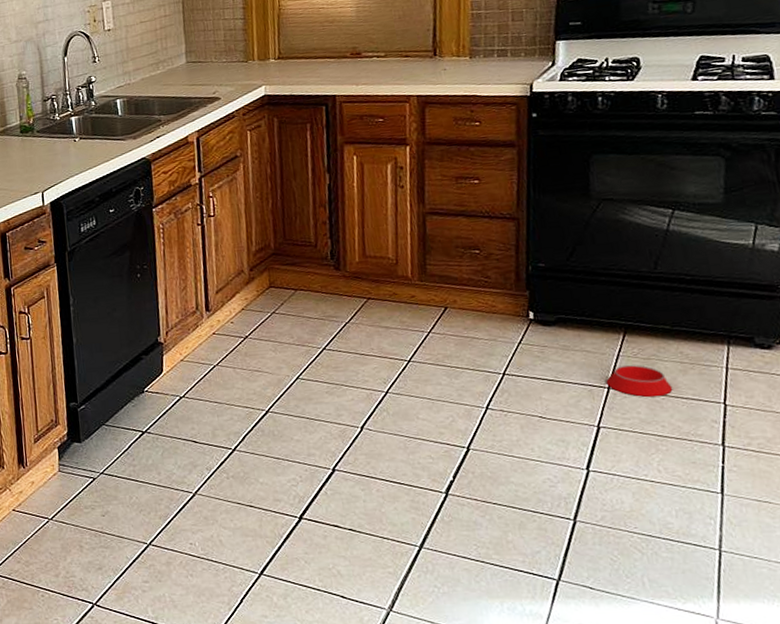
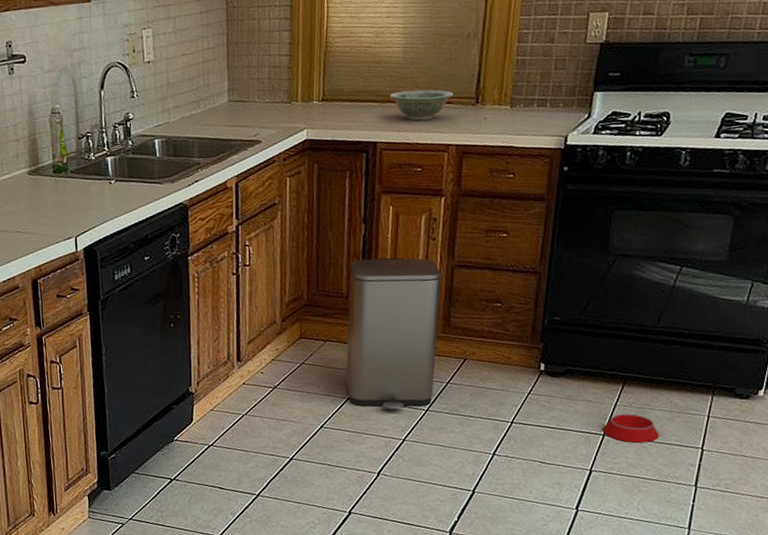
pedal bin: none [316,205,415,360] -> present [346,257,442,410]
bowl: none [345,44,410,75] -> present [390,89,454,121]

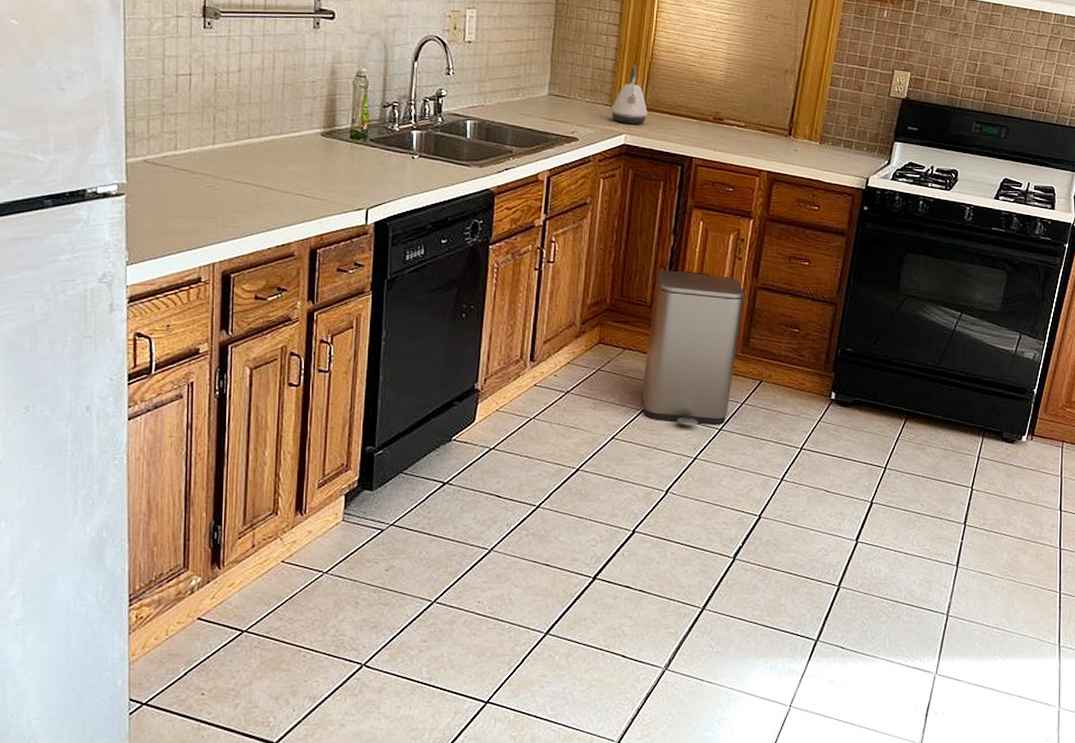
kettle: none [291,57,327,119] -> present [611,65,647,125]
bowl: present [390,89,454,121] -> none [709,112,769,144]
pet bowl: present [602,413,659,443] -> none [884,449,935,479]

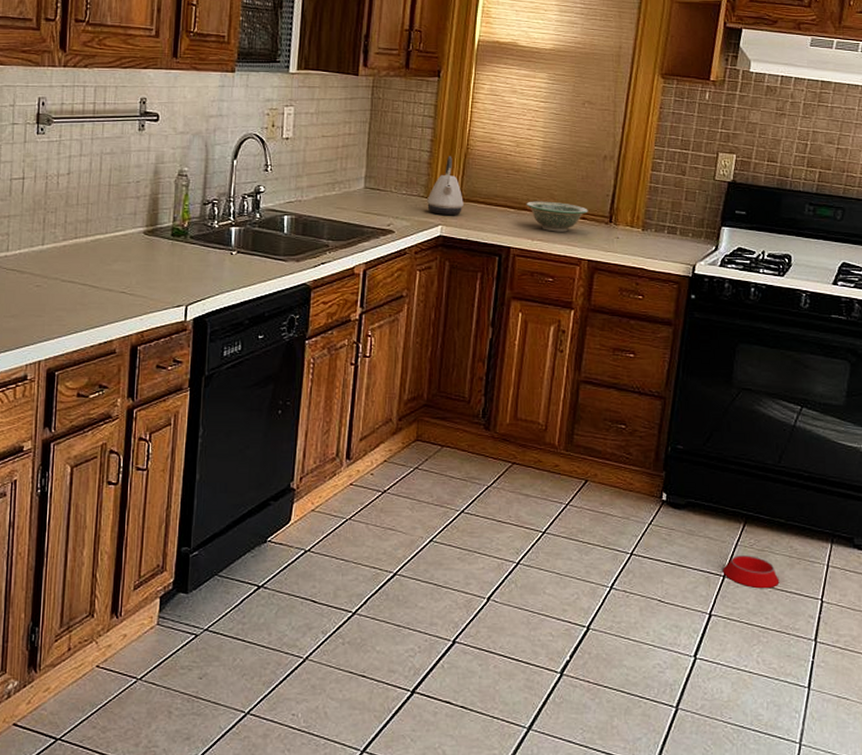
pedal bin: present [642,270,745,426] -> none [461,364,567,529]
bowl: none [709,112,769,144] -> present [526,201,588,232]
pet bowl: none [884,449,935,479] -> present [722,555,780,589]

